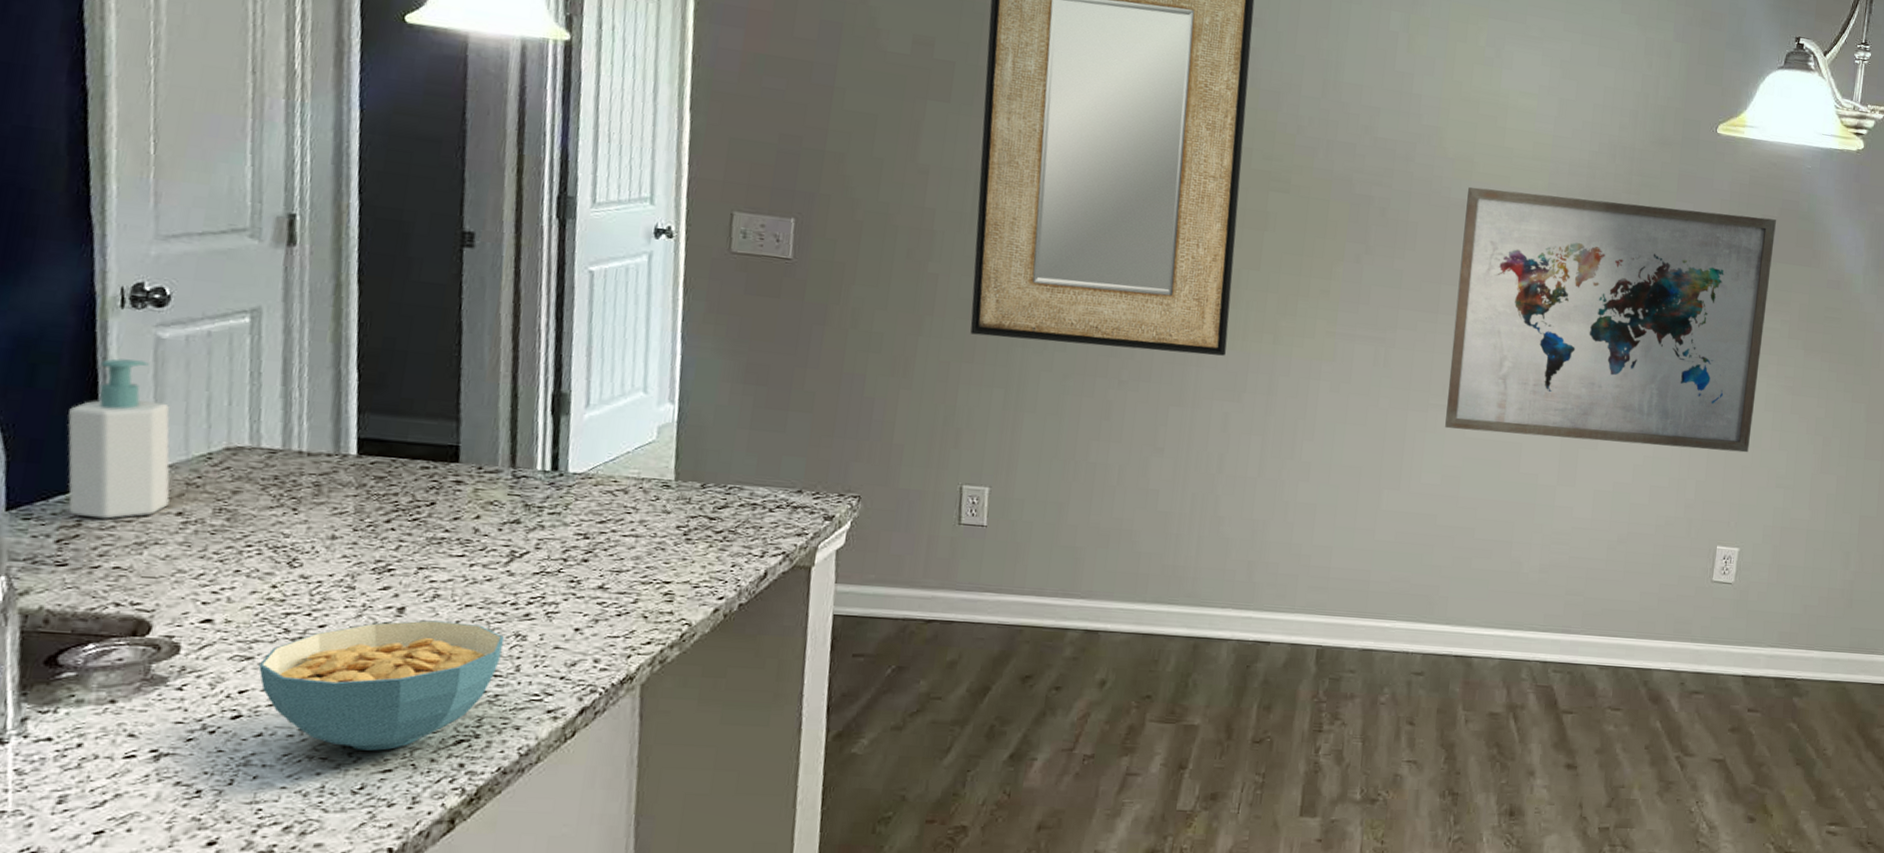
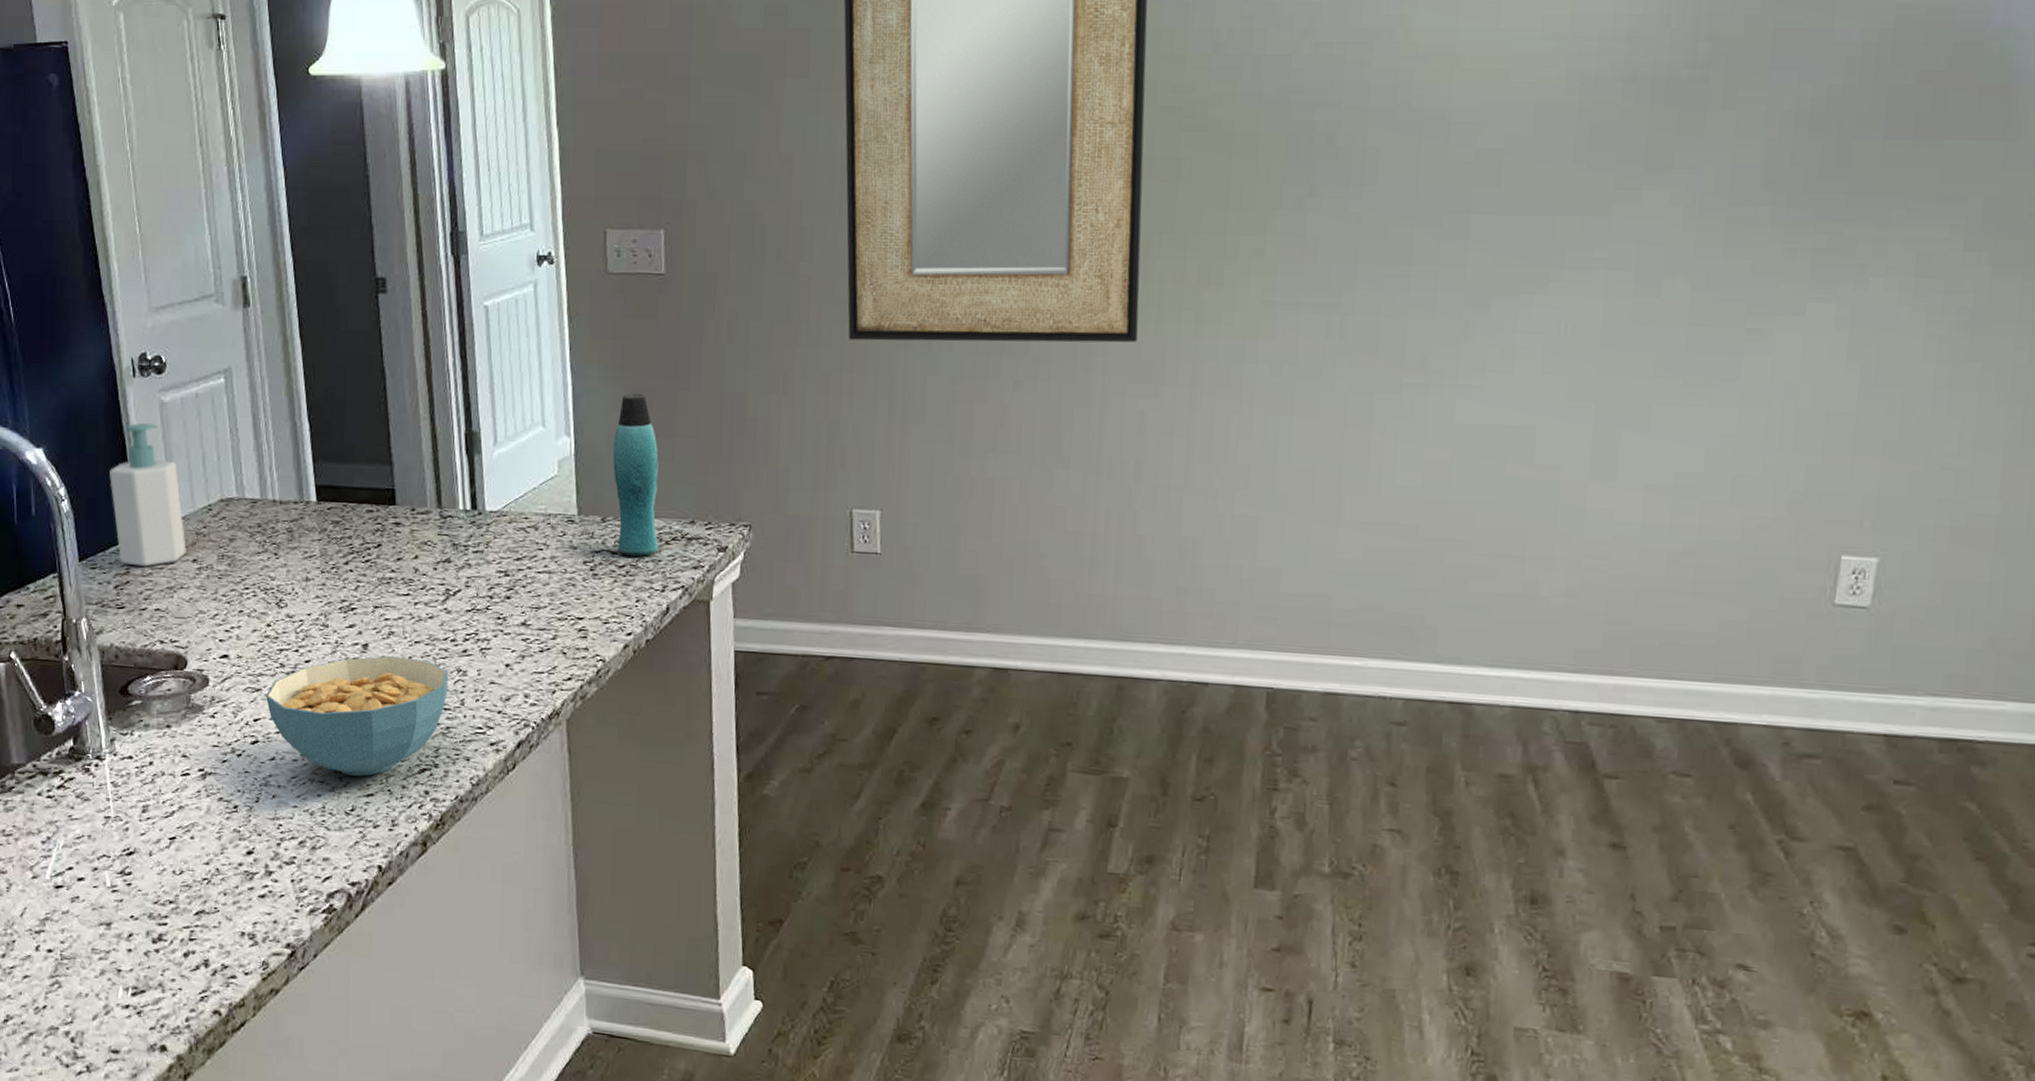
bottle: none [716,366,769,523] -> present [613,393,659,557]
wall art: present [1445,186,1776,453] -> none [1426,75,1942,423]

